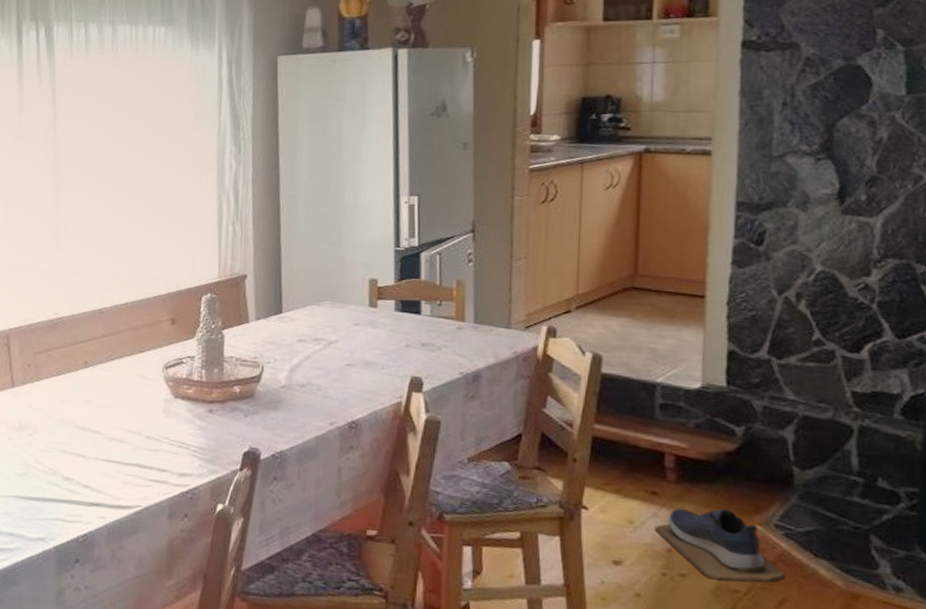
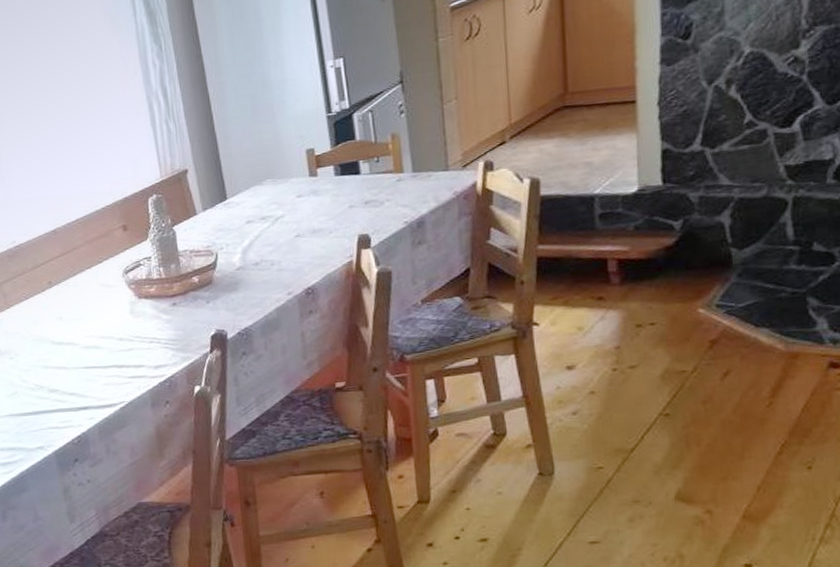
shoe: present [654,508,785,582] -> none [602,299,728,366]

